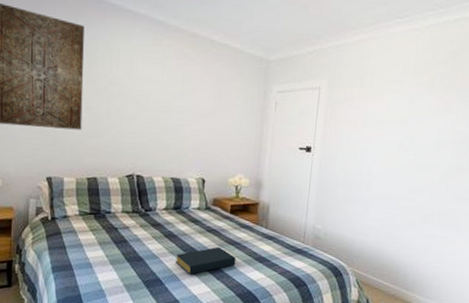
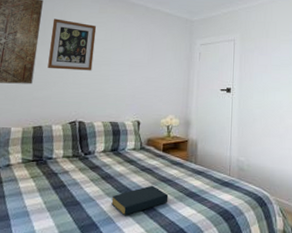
wall art: none [97,50,151,118] -> present [47,18,97,71]

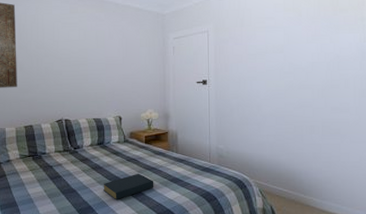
wall art: present [47,18,97,71] -> none [27,22,71,72]

